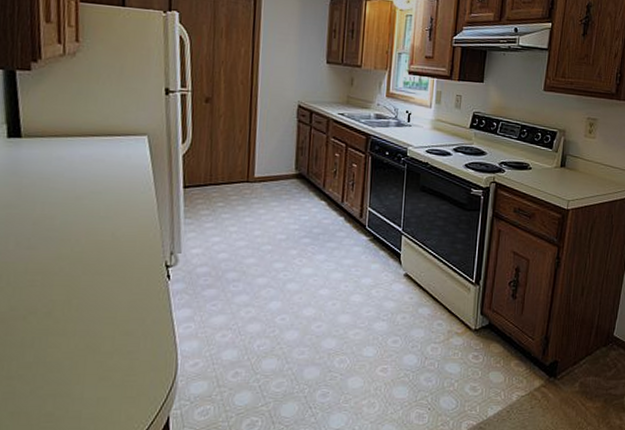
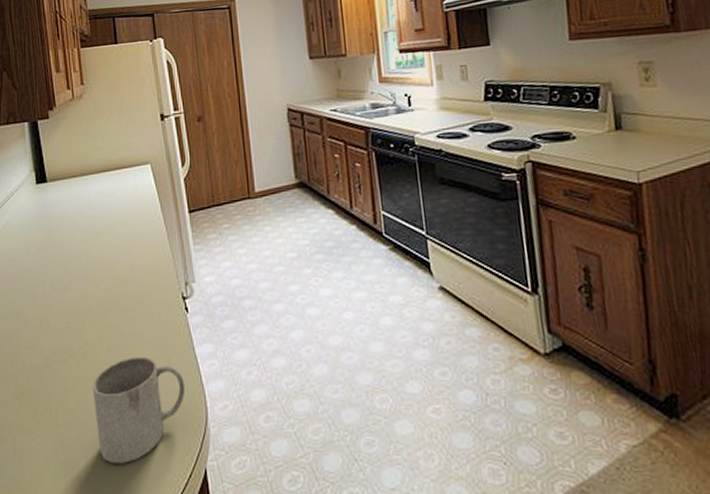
mug: none [54,317,158,413] -> present [92,356,186,464]

